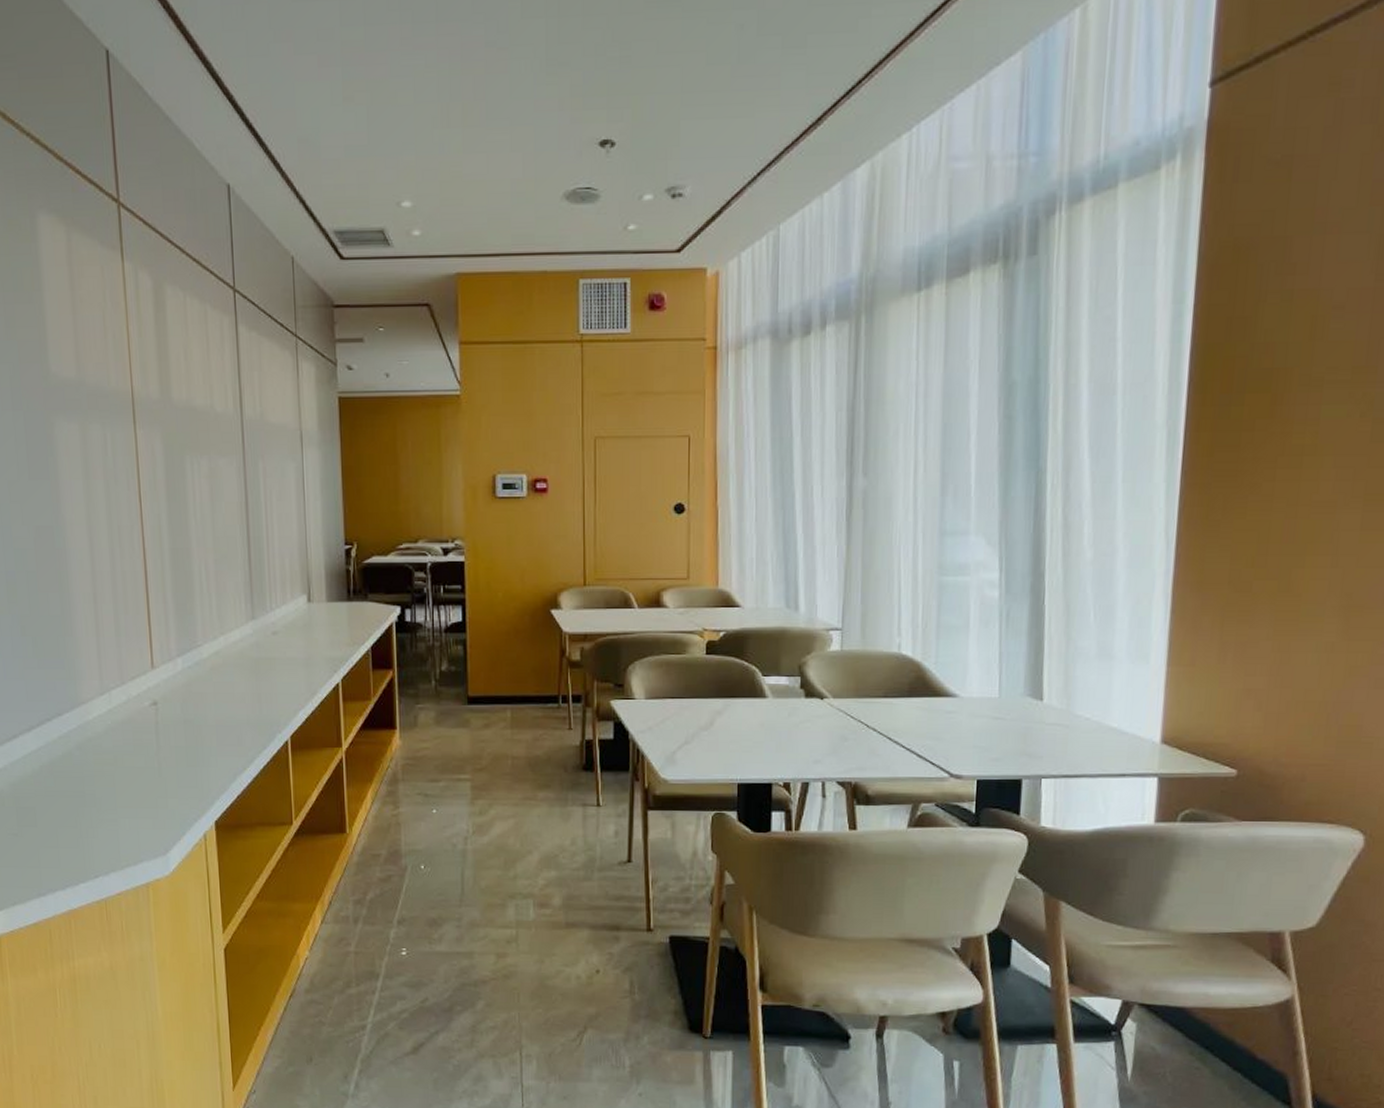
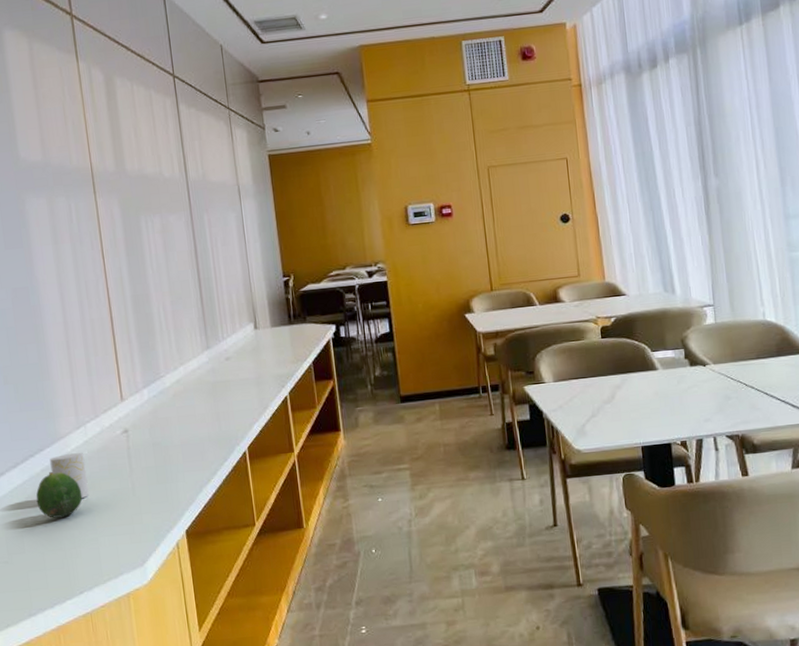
fruit: none [51,739,103,792] -> present [36,471,83,518]
cup: none [68,722,110,774] -> present [49,453,89,499]

